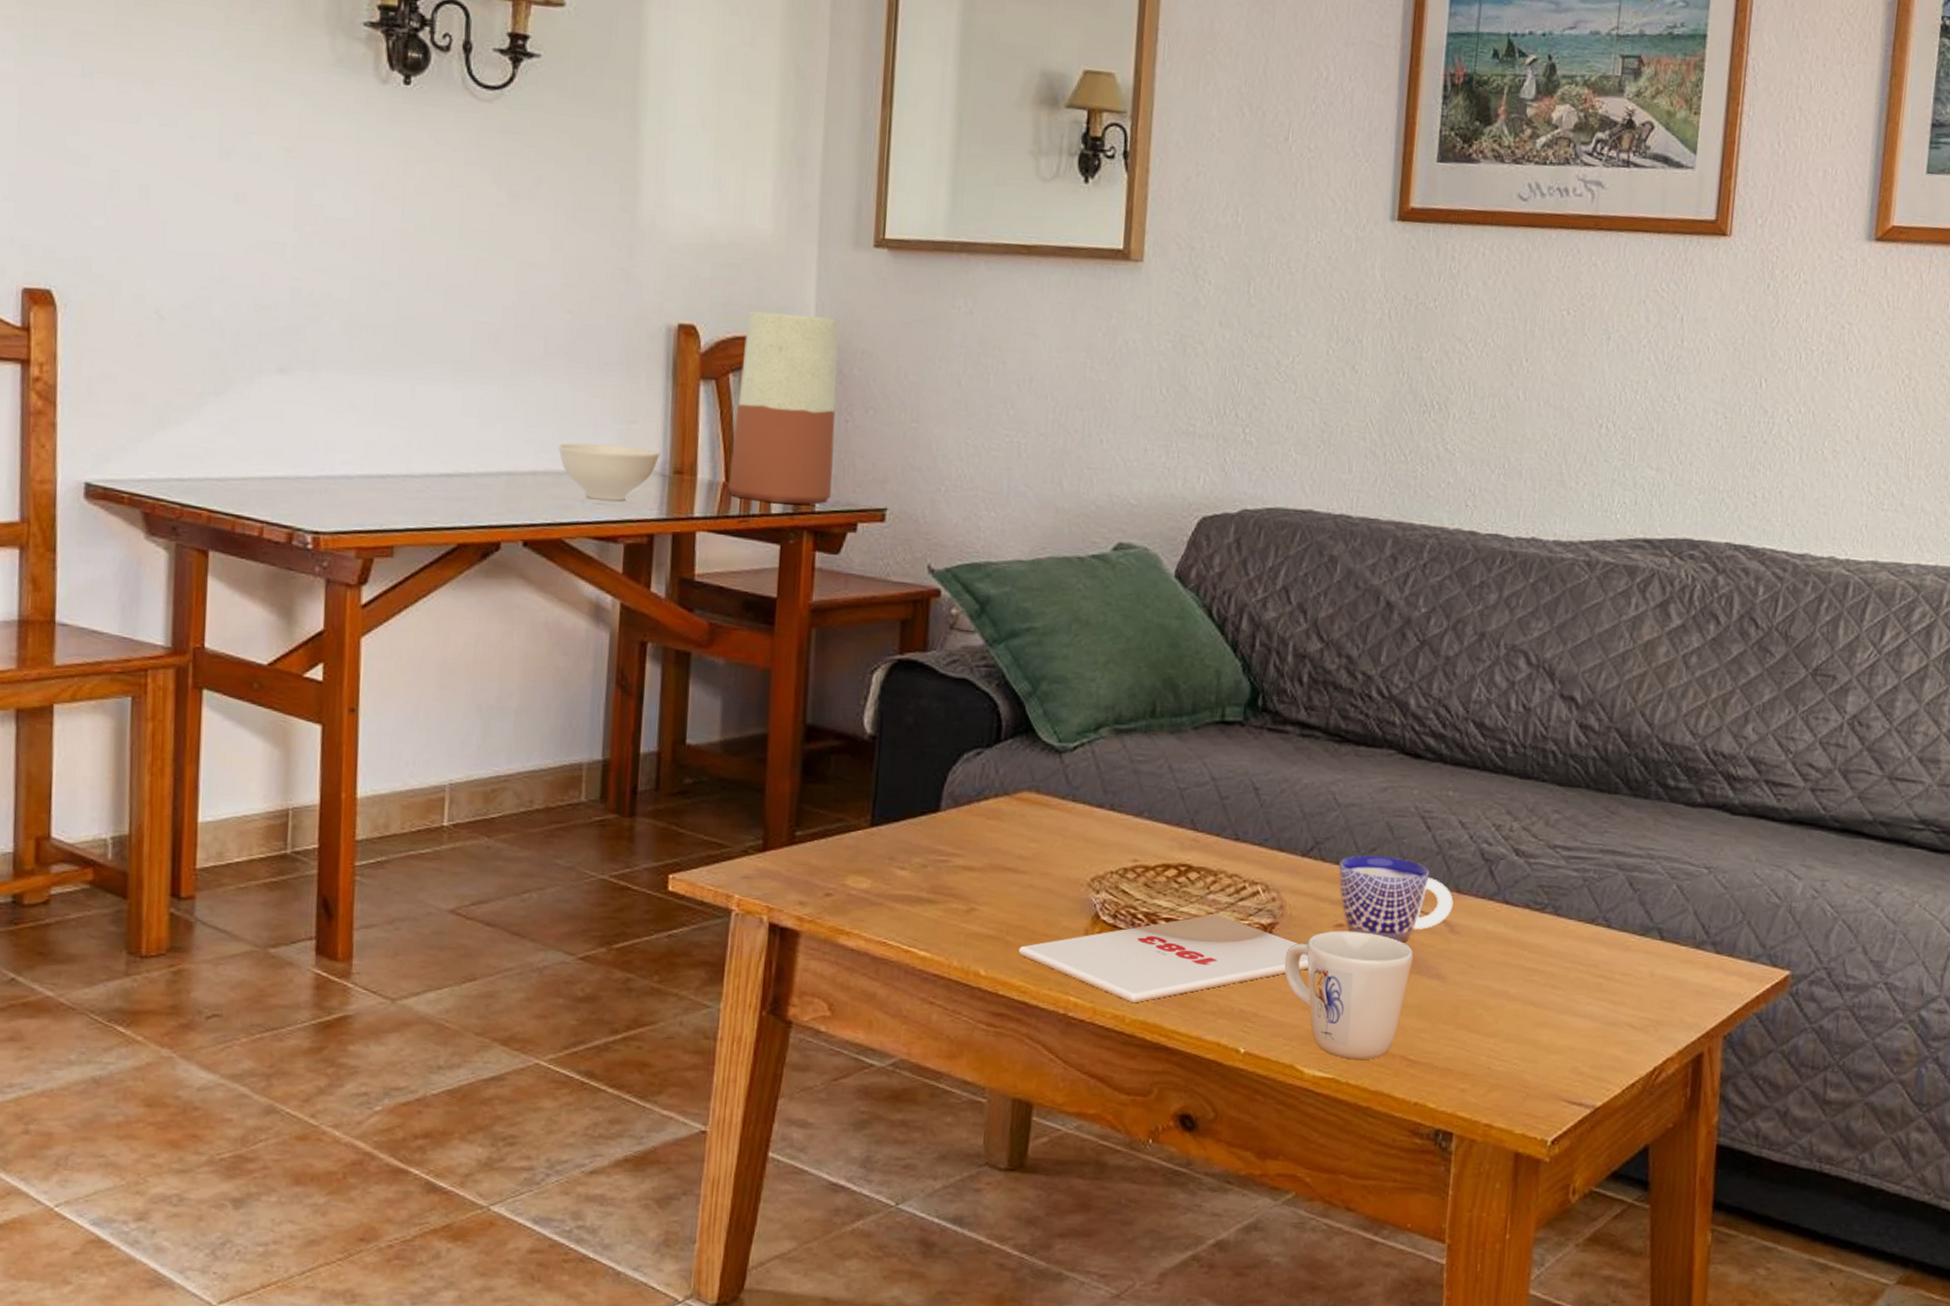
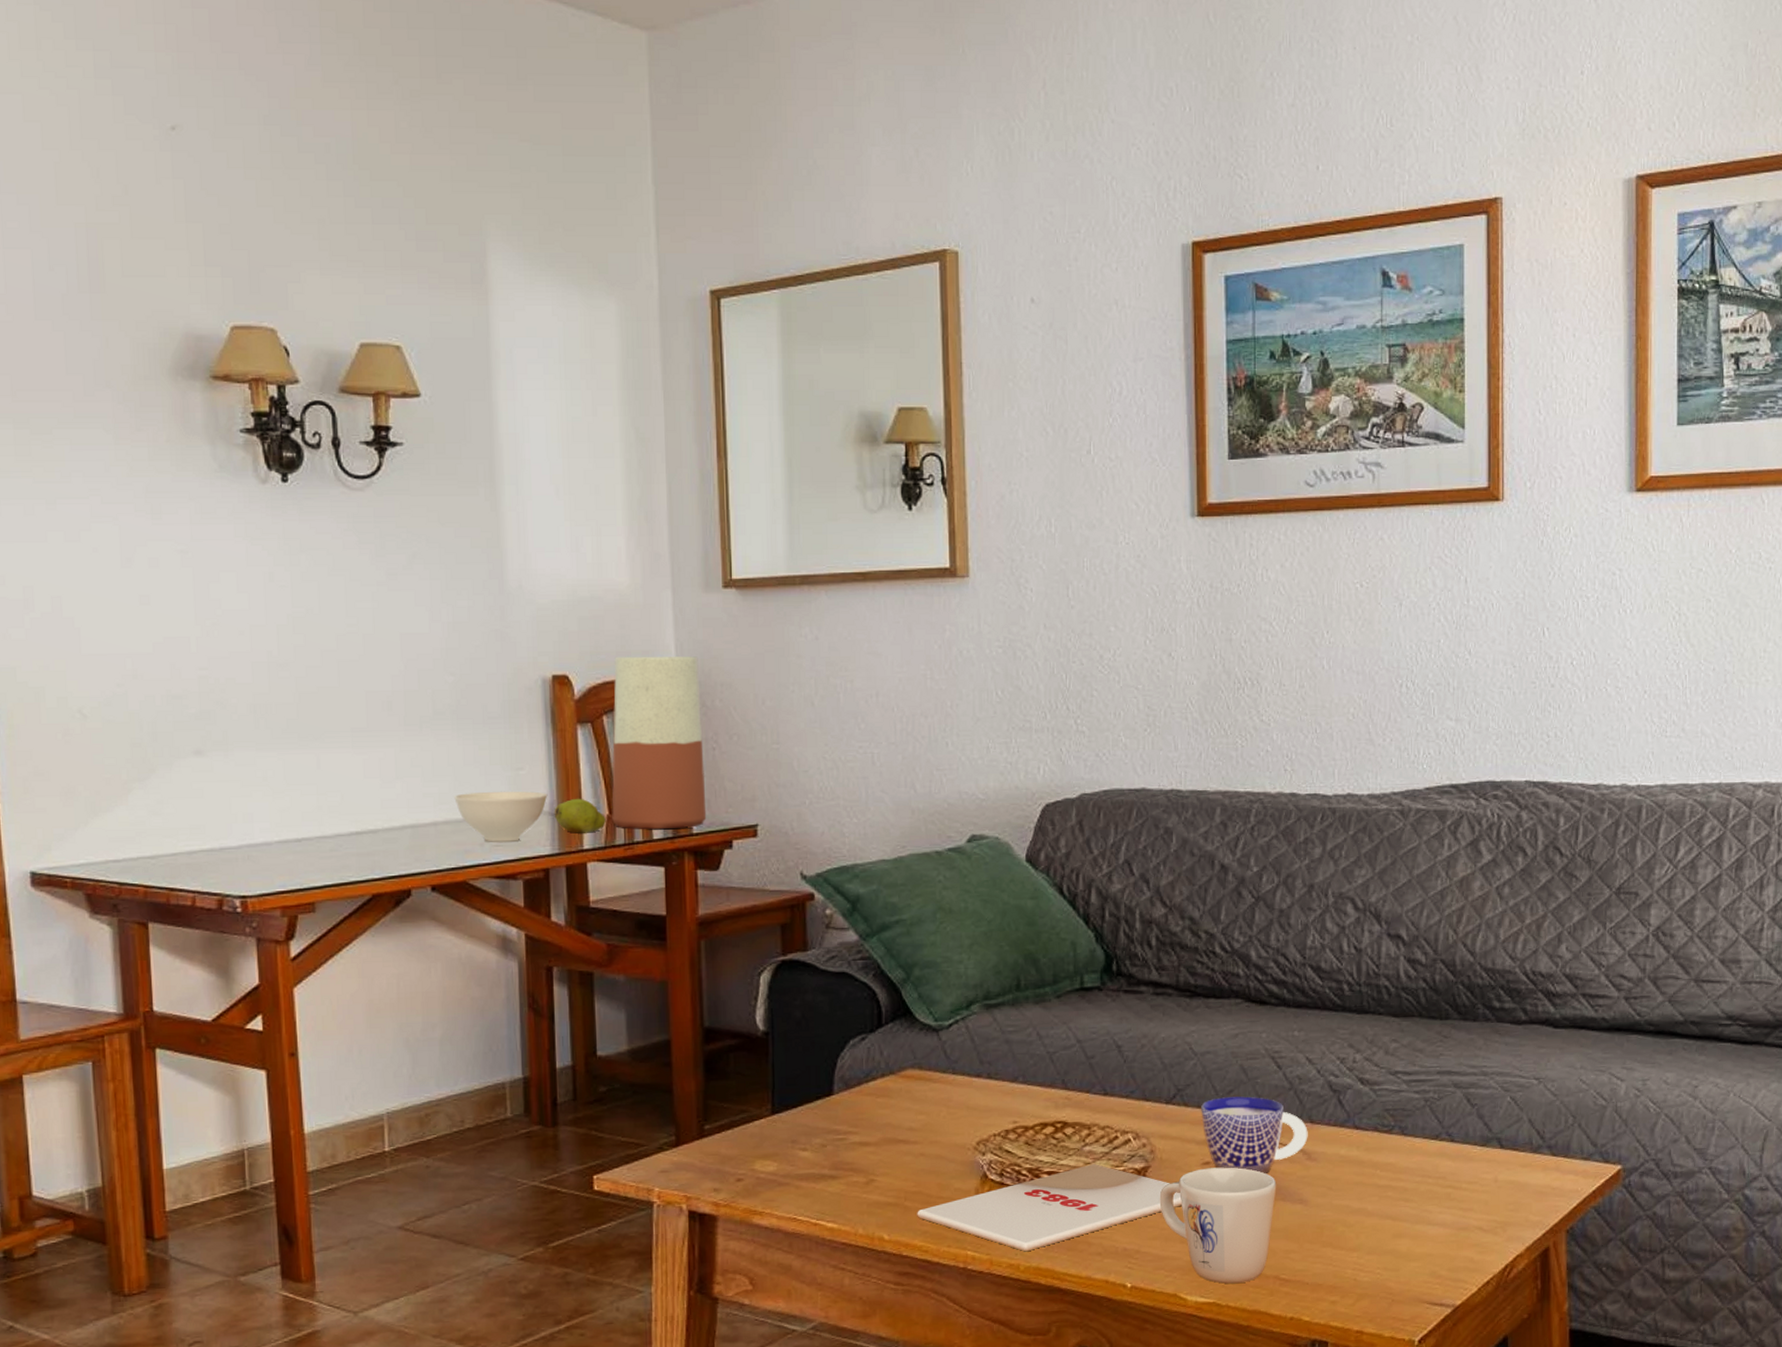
fruit: none [665,460,721,500] -> present [554,798,606,833]

